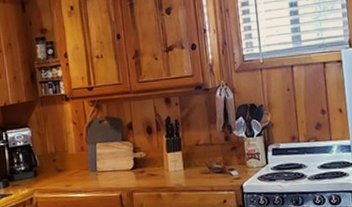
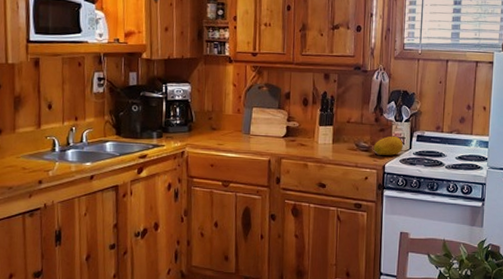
fruit: none [227,152,259,175] -> present [373,136,403,156]

